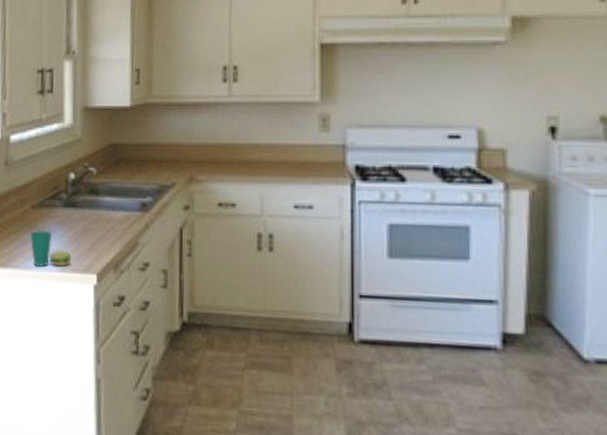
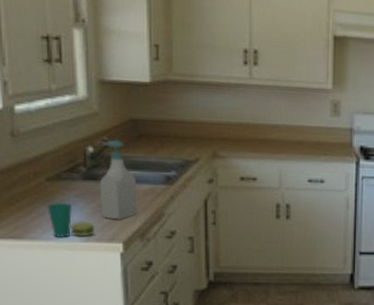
soap bottle: none [78,166,113,250] -> present [99,140,138,220]

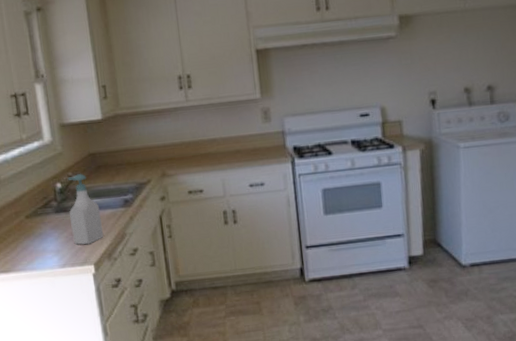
cup: present [47,202,95,238] -> none [29,235,70,268]

